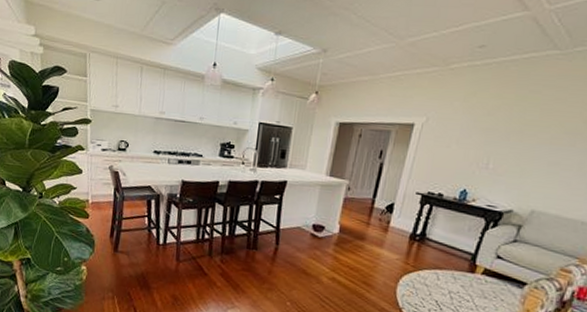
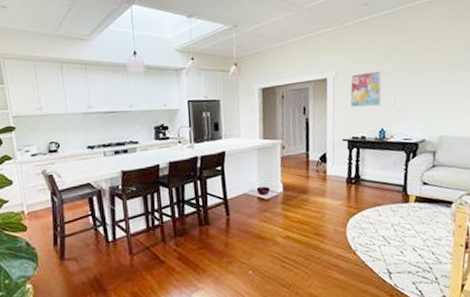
wall art: none [435,123,480,165] -> present [350,70,382,107]

